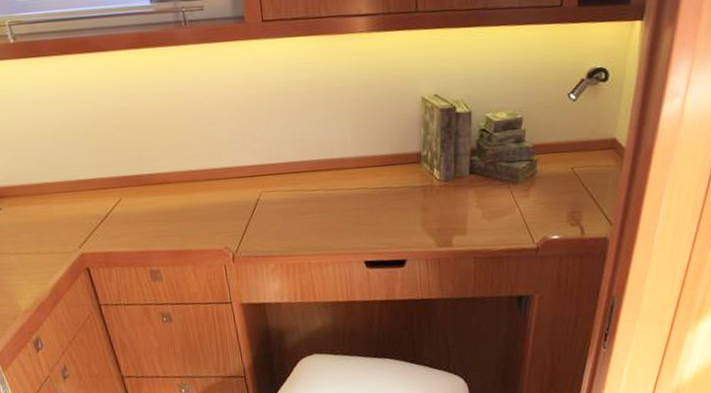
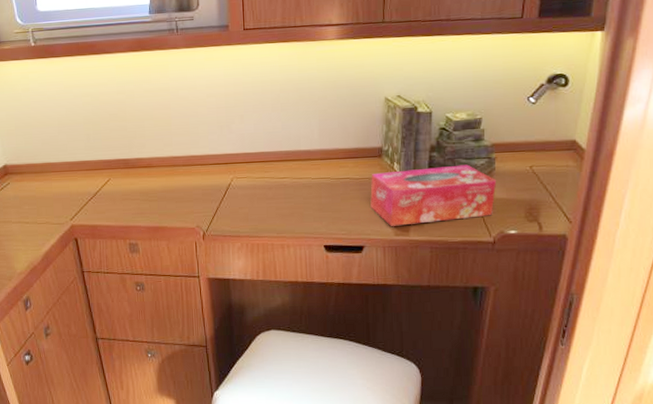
tissue box: none [410,168,539,237] -> present [370,164,497,226]

